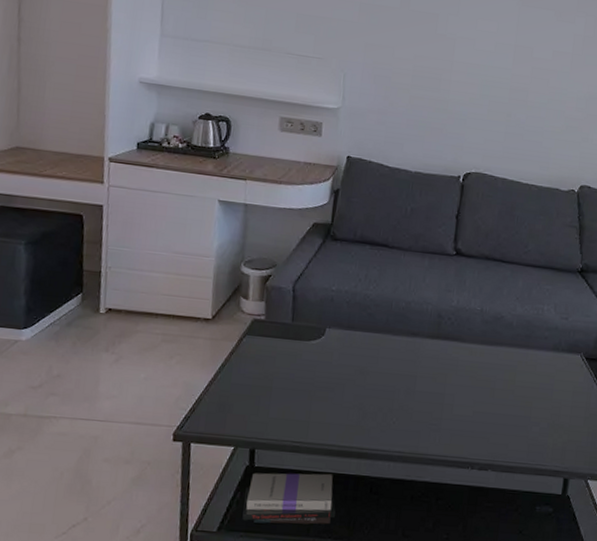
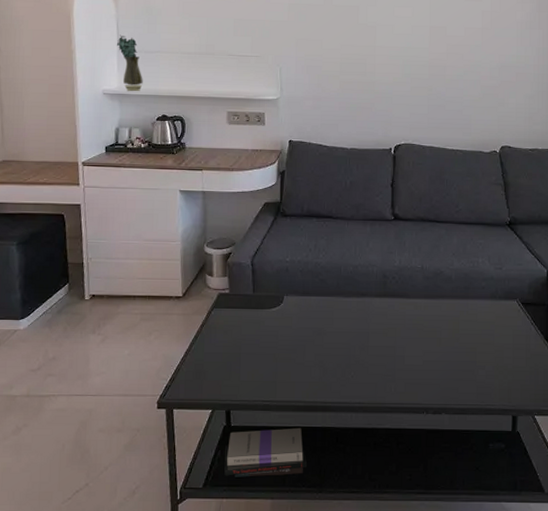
vase: none [160,17,187,85] -> present [117,34,143,92]

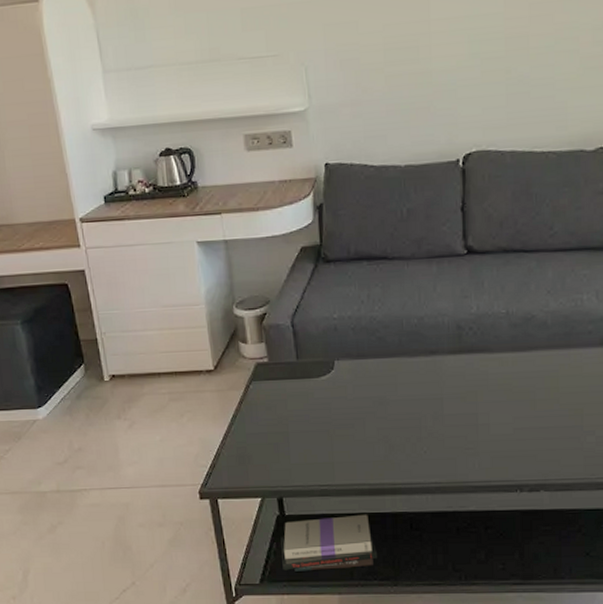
vase: present [117,34,143,92] -> none [100,50,138,124]

